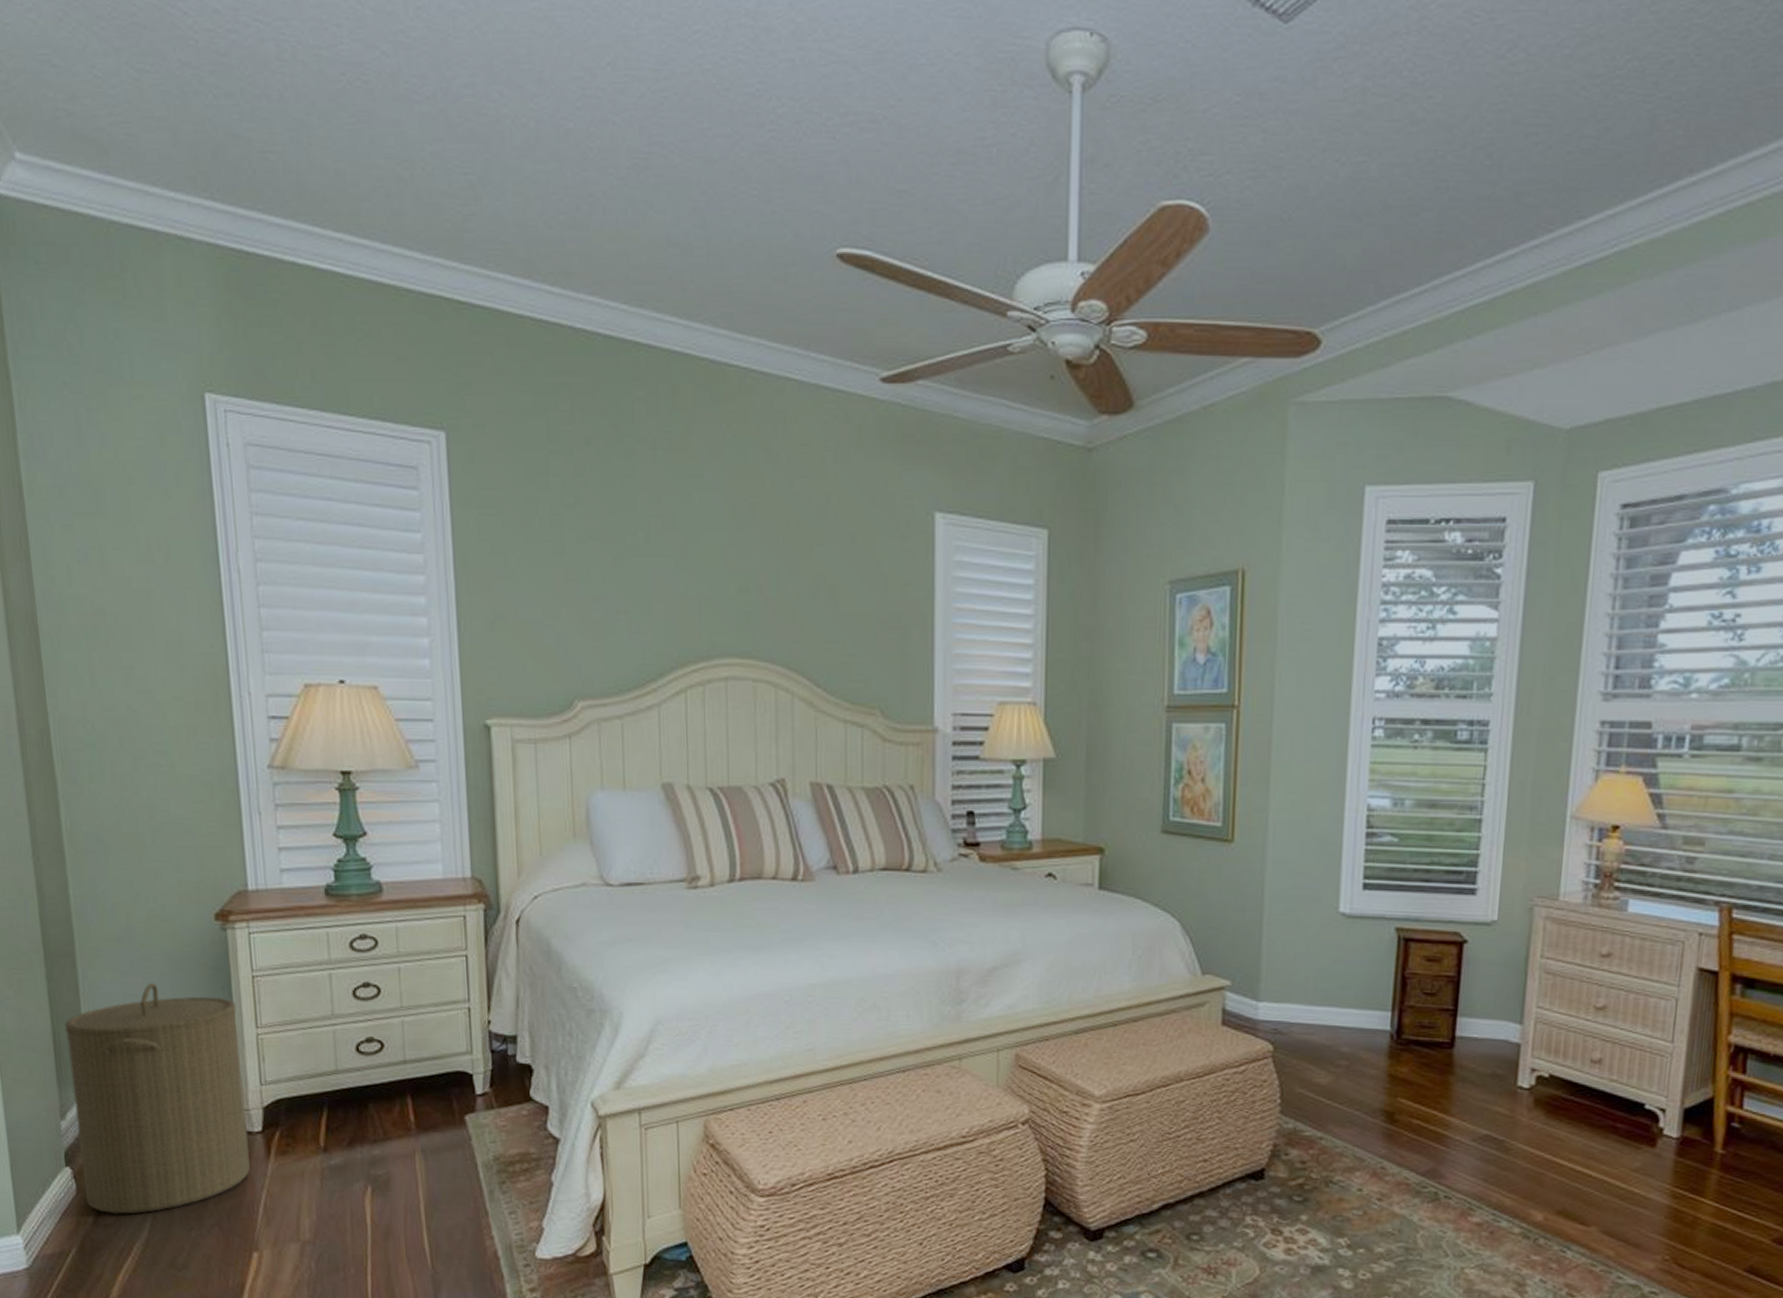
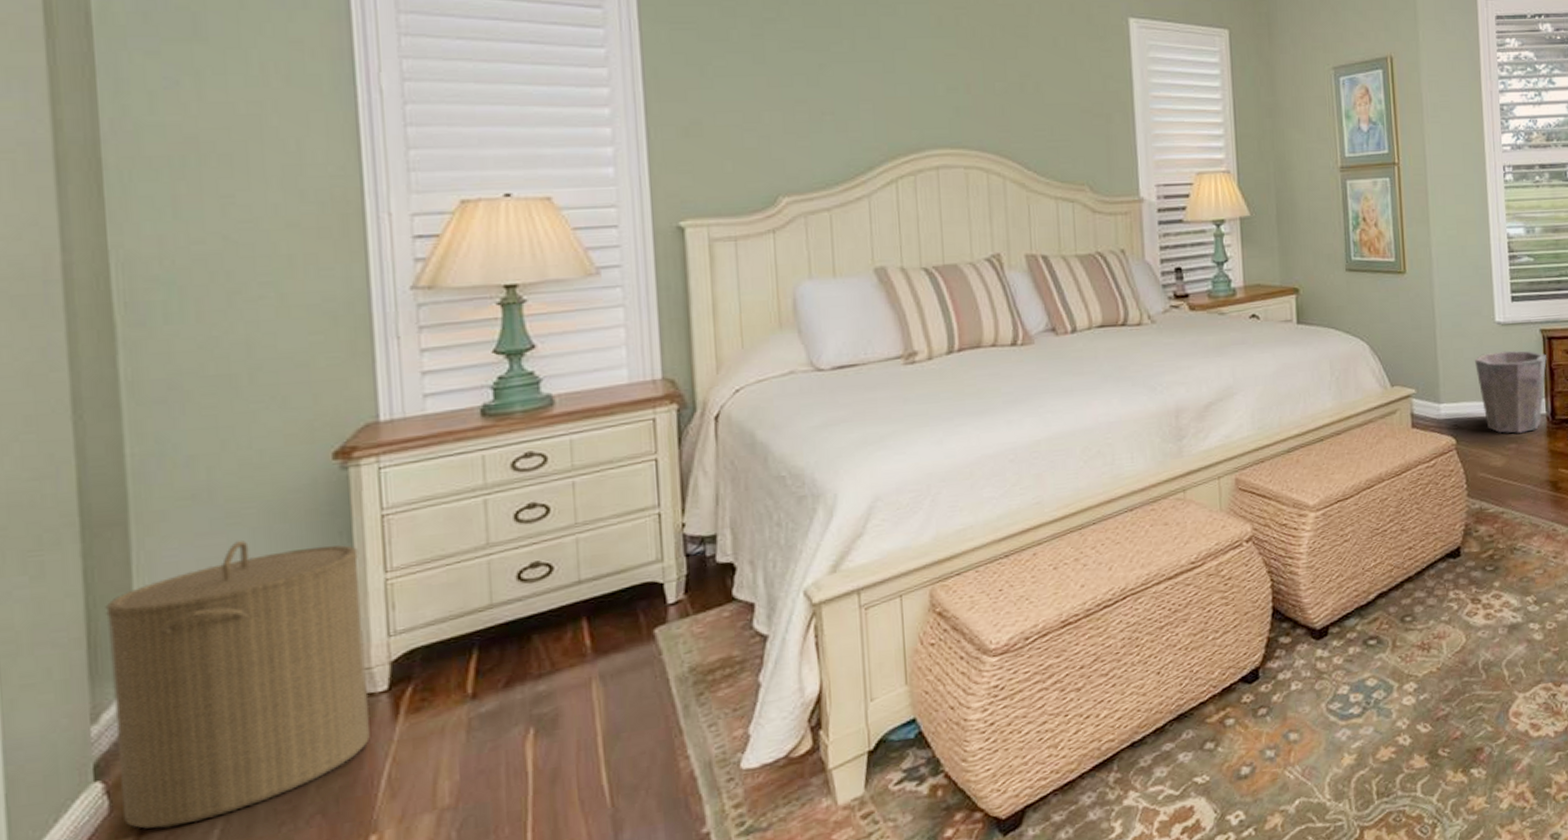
waste bin: none [1307,948,1400,1049] -> present [1475,350,1547,434]

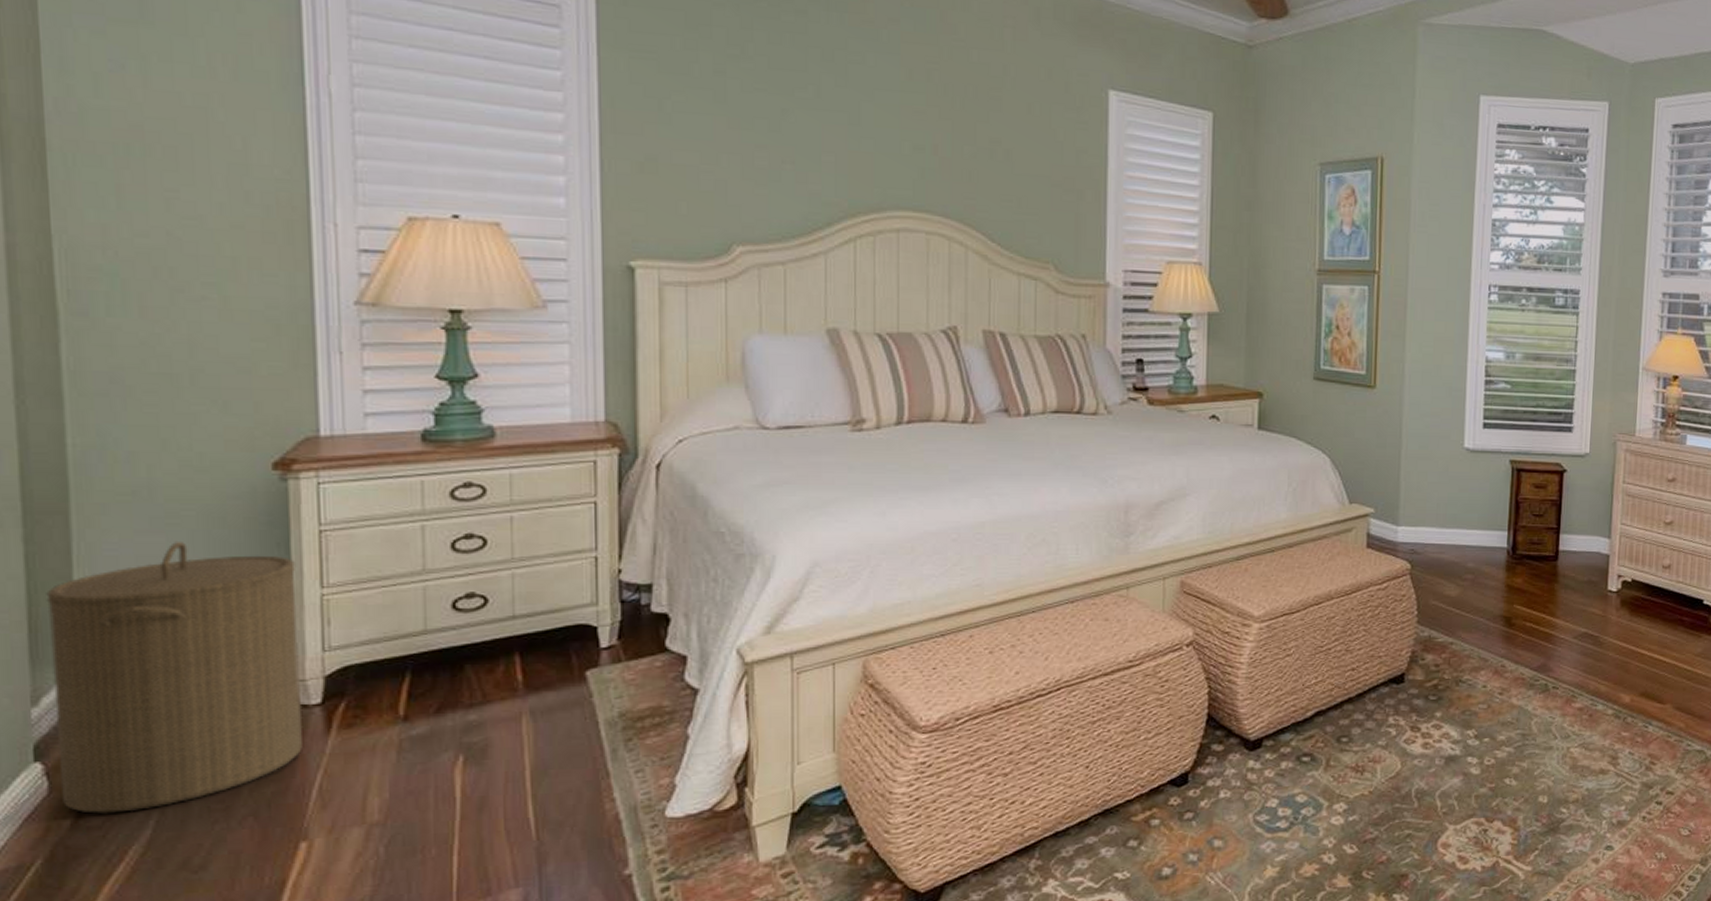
waste bin: present [1475,350,1547,434] -> none [1438,478,1513,564]

